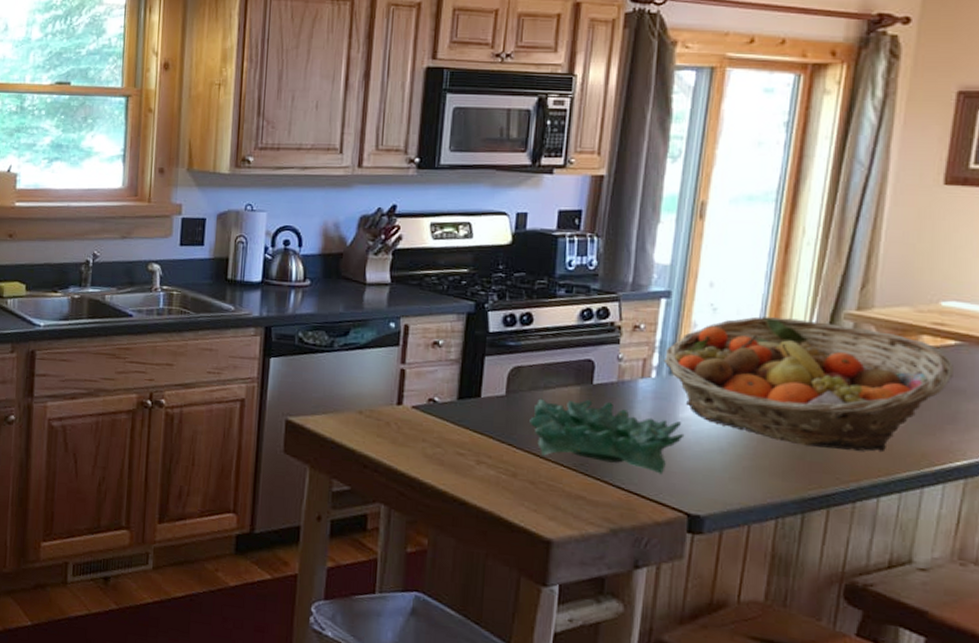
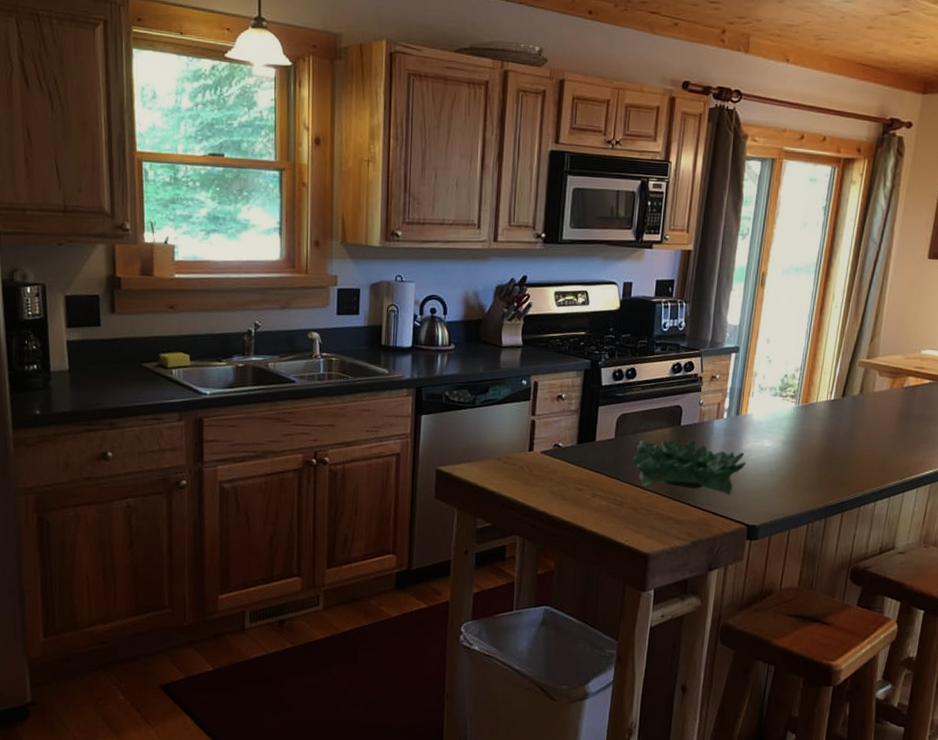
fruit basket: present [663,316,954,451] -> none [732,366,928,467]

